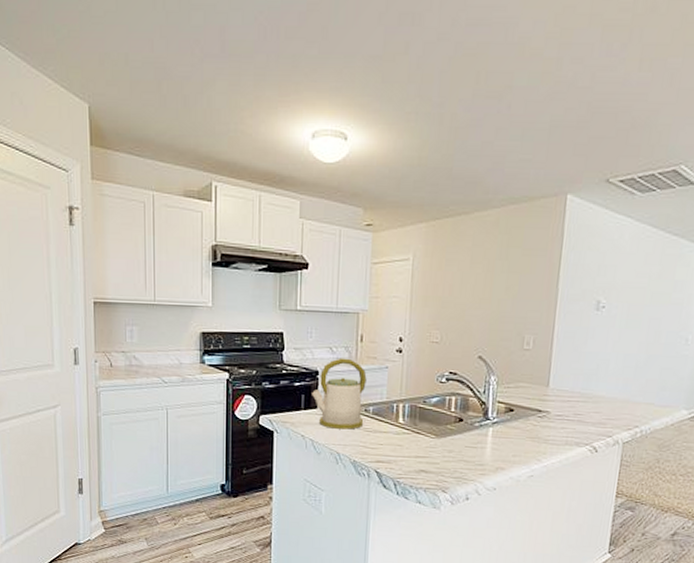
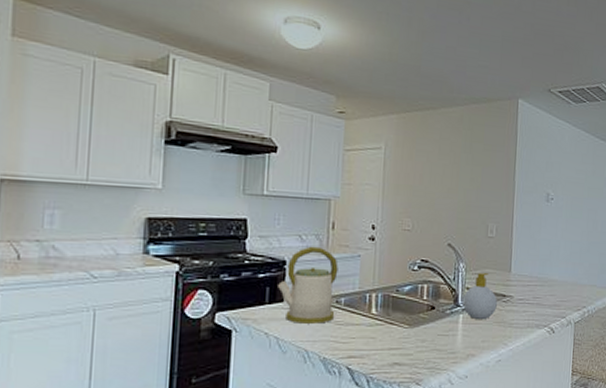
soap bottle: none [493,387,532,435] -> present [463,273,497,320]

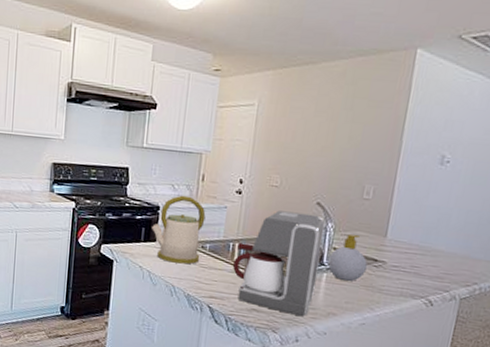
coffee maker: none [370,255,457,364] -> present [232,210,325,317]

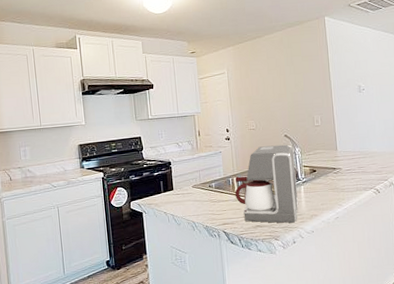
kettle: present [152,195,206,265] -> none [168,149,209,204]
soap bottle: present [328,234,367,282] -> none [302,153,330,189]

